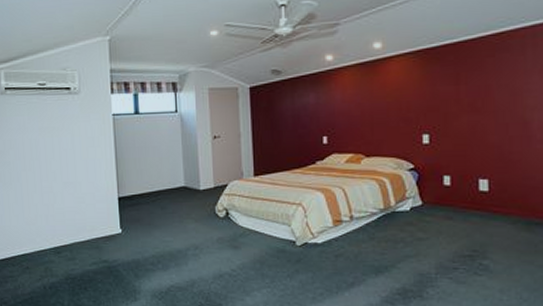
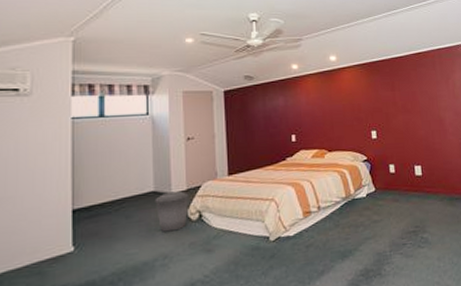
trash can: none [185,188,217,225] -> present [154,191,189,232]

